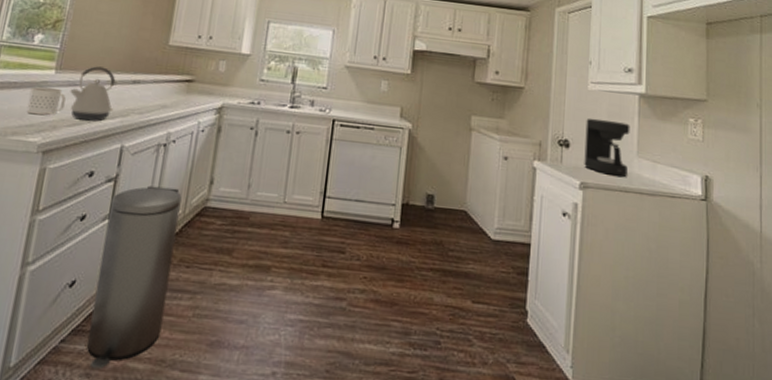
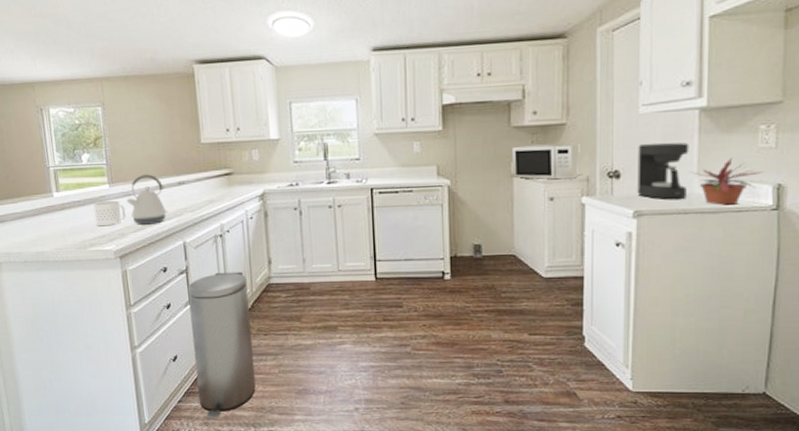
microwave: none [472,100,536,142] -> present [511,143,583,180]
potted plant: none [632,144,693,190] -> present [692,158,763,205]

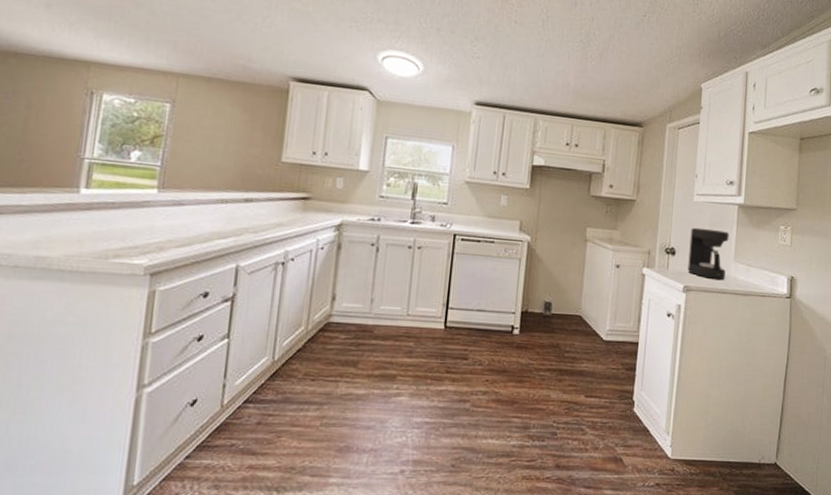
mug: present [93,200,126,227] -> none [128,207,172,237]
kettle: present [126,174,168,225] -> none [176,184,226,241]
pedal bin: present [187,271,256,419] -> none [213,304,304,481]
microwave: present [511,143,583,180] -> none [587,213,646,251]
potted plant: present [692,158,763,205] -> none [730,250,781,290]

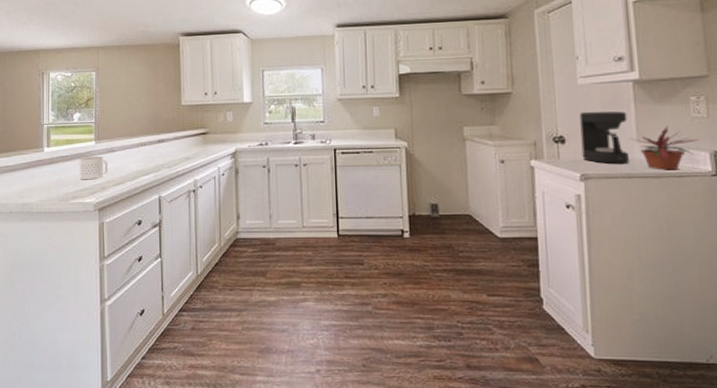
mug: none [128,207,172,237] -> present [79,155,108,180]
potted plant: none [730,250,781,290] -> present [632,126,699,171]

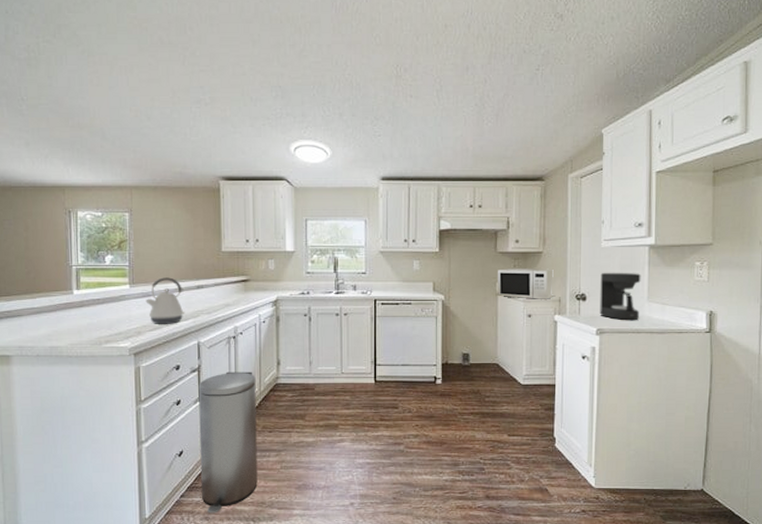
mug: present [79,155,108,180] -> none [112,300,144,324]
kettle: none [110,132,147,179] -> present [145,277,185,324]
pedal bin: none [159,226,219,378] -> present [198,371,258,514]
microwave: none [463,110,530,144] -> present [497,267,556,299]
potted plant: present [632,126,699,171] -> none [643,288,698,327]

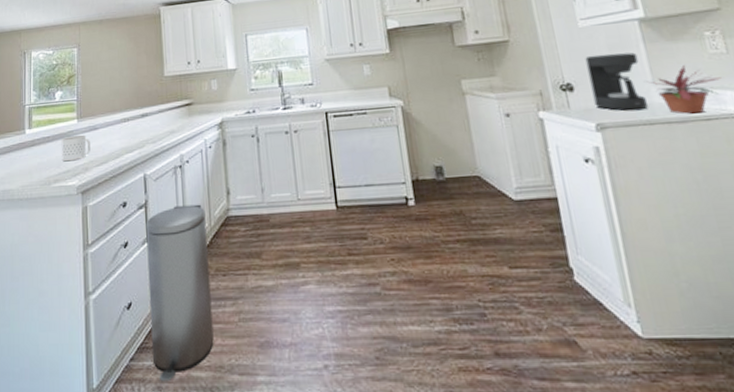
mug: none [112,300,144,324] -> present [61,134,91,162]
kettle: present [145,277,185,324] -> none [92,108,131,159]
microwave: present [497,267,556,299] -> none [459,58,535,96]
potted plant: none [643,288,698,327] -> present [646,65,722,114]

